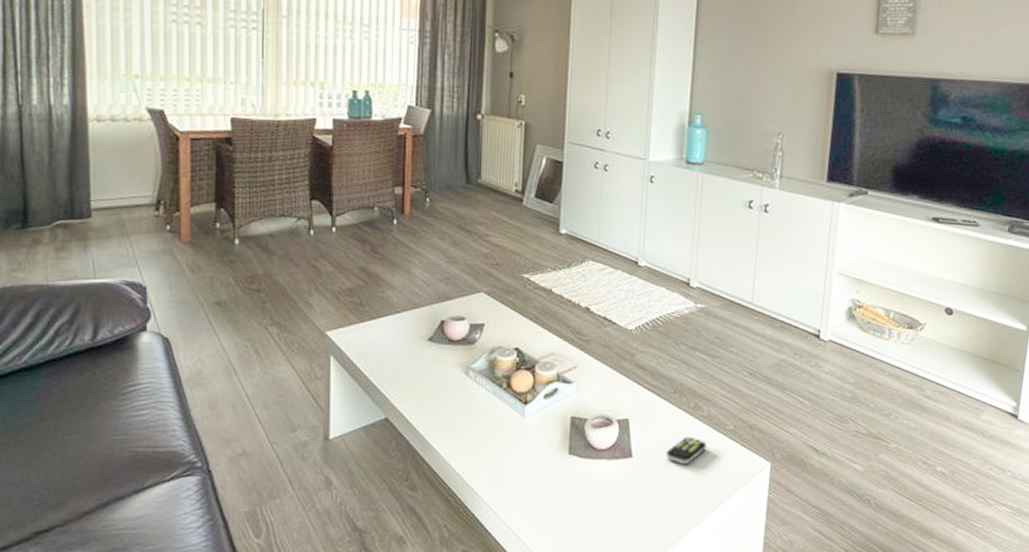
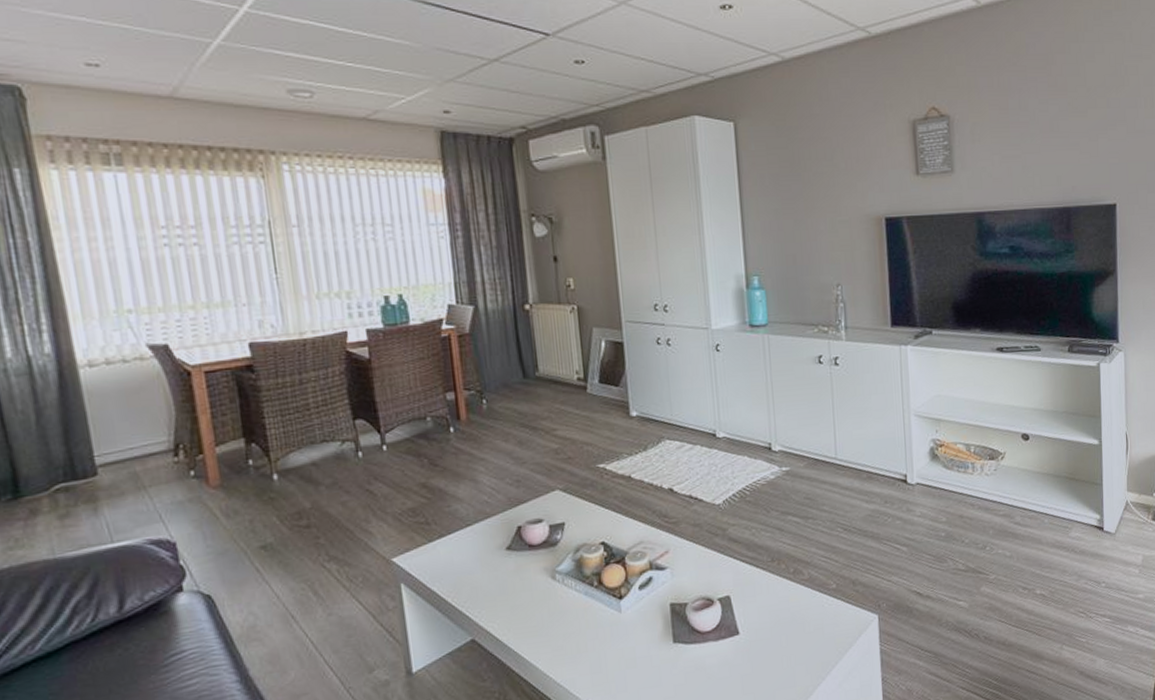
remote control: present [665,436,706,464] -> none [772,602,812,632]

